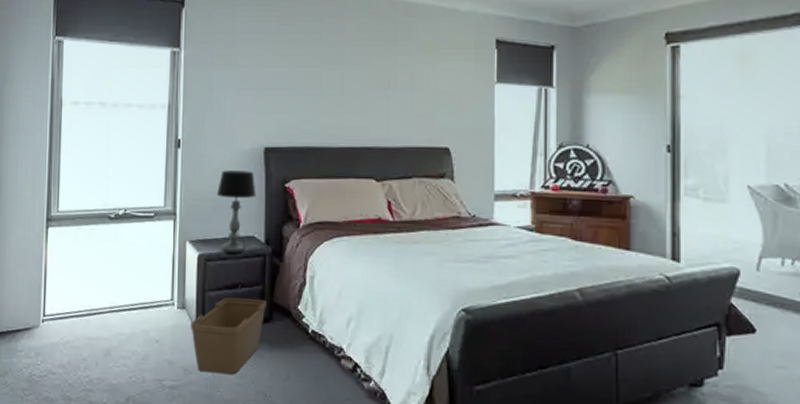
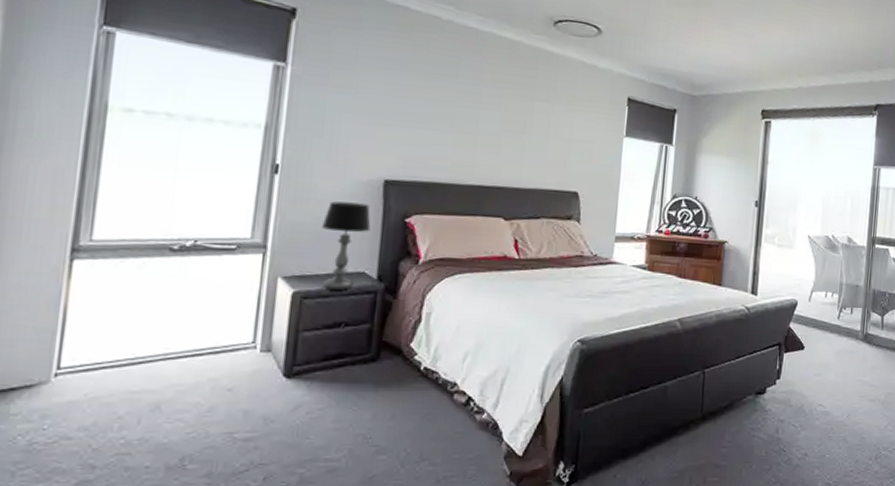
bicycle basket: present [191,297,267,375] -> none [277,338,374,420]

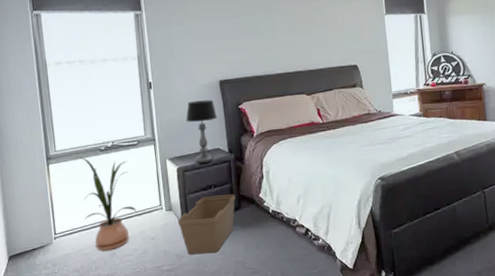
house plant: none [118,254,213,402] -> present [77,157,137,251]
bicycle basket: none [277,338,374,420] -> present [178,194,236,255]

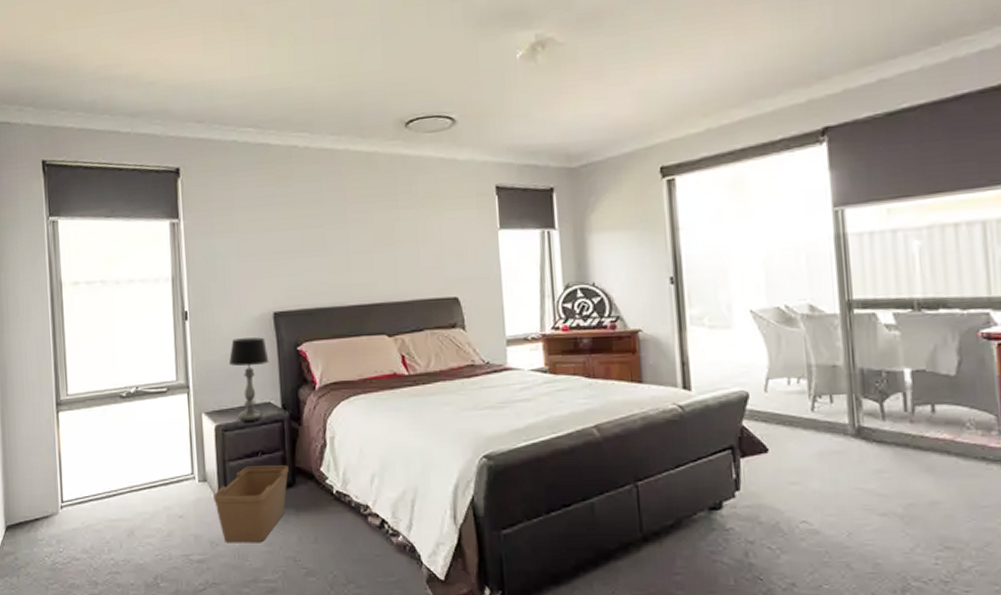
house plant: present [77,157,137,251] -> none [92,404,162,529]

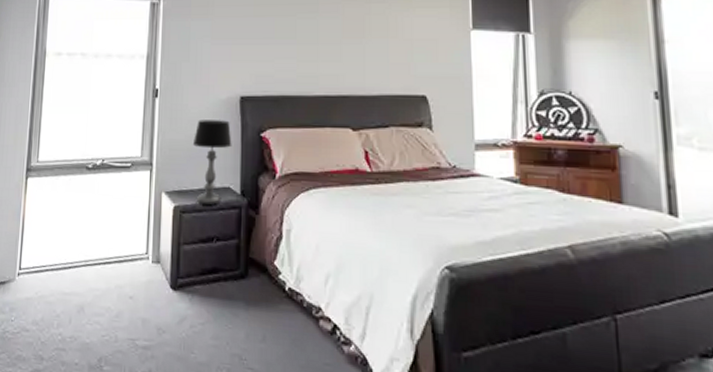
bicycle basket: present [214,465,289,543] -> none [165,252,242,336]

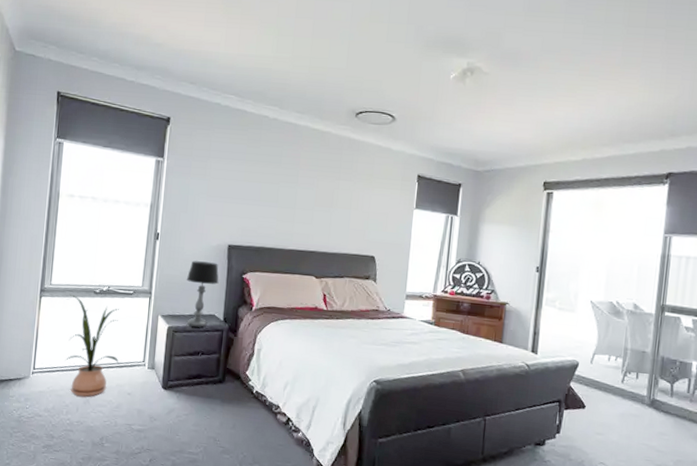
house plant: none [56,173,117,304] -> present [66,295,119,397]

